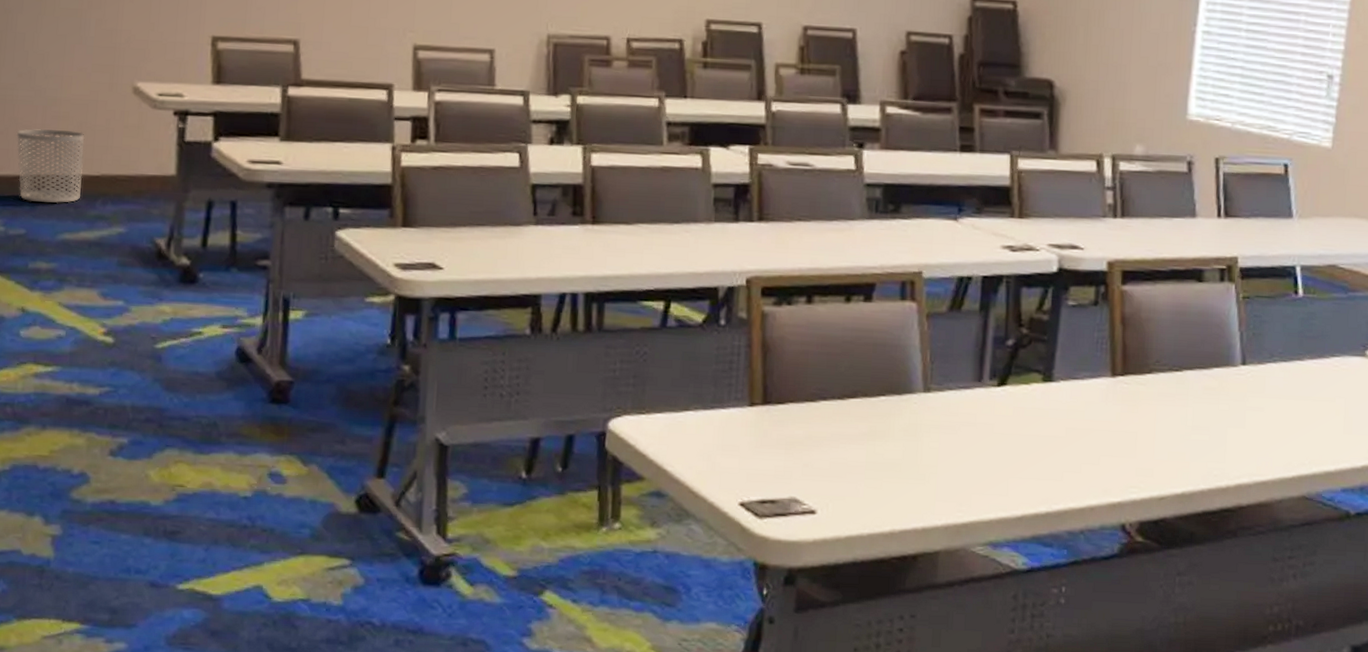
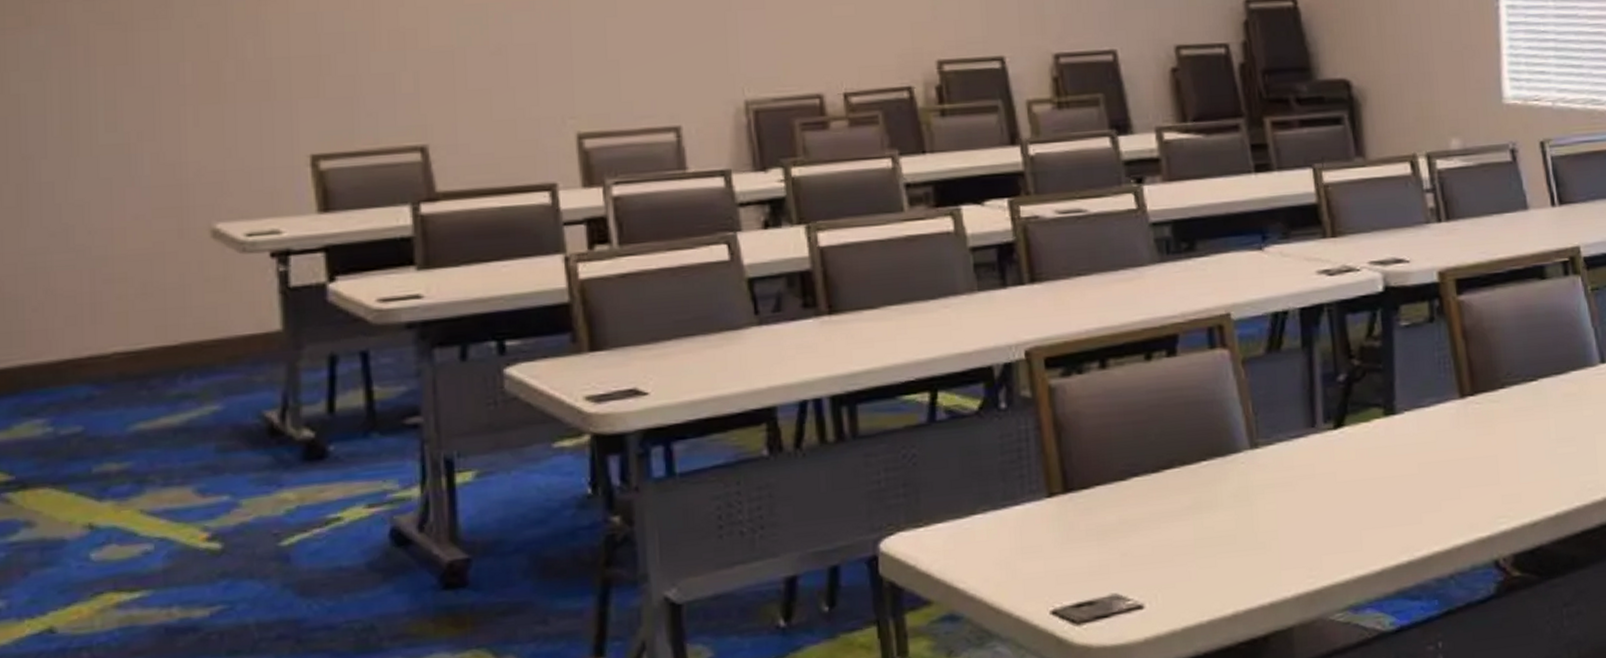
waste bin: present [16,129,85,204] -> none [56,294,154,390]

